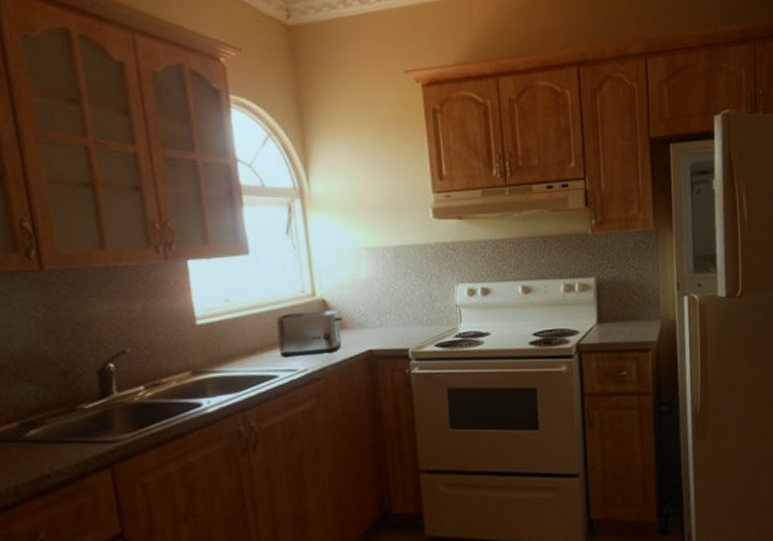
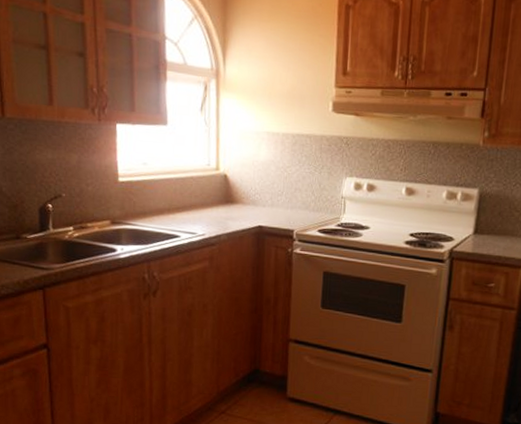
toaster: present [275,309,343,358] -> none [183,182,240,223]

